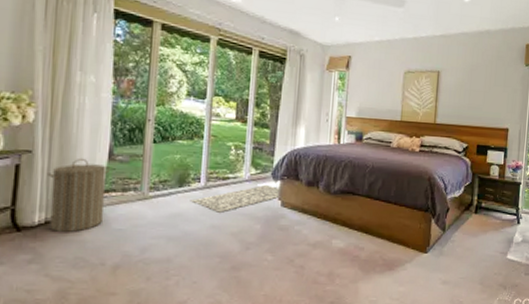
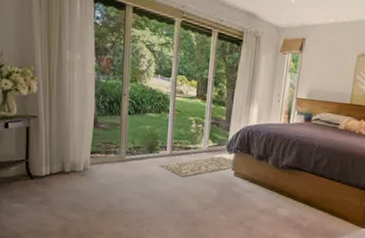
laundry hamper: present [46,158,111,232] -> none [48,124,96,183]

